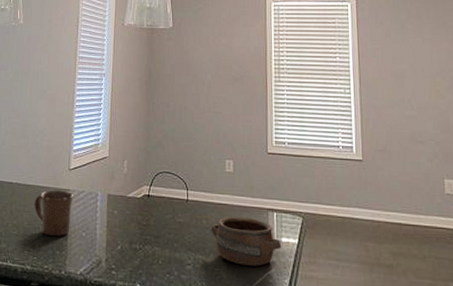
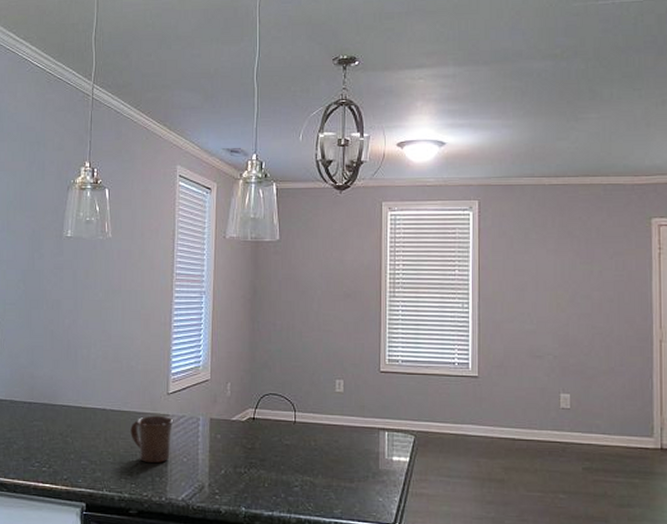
pottery: present [210,217,282,266] -> none [319,437,393,486]

